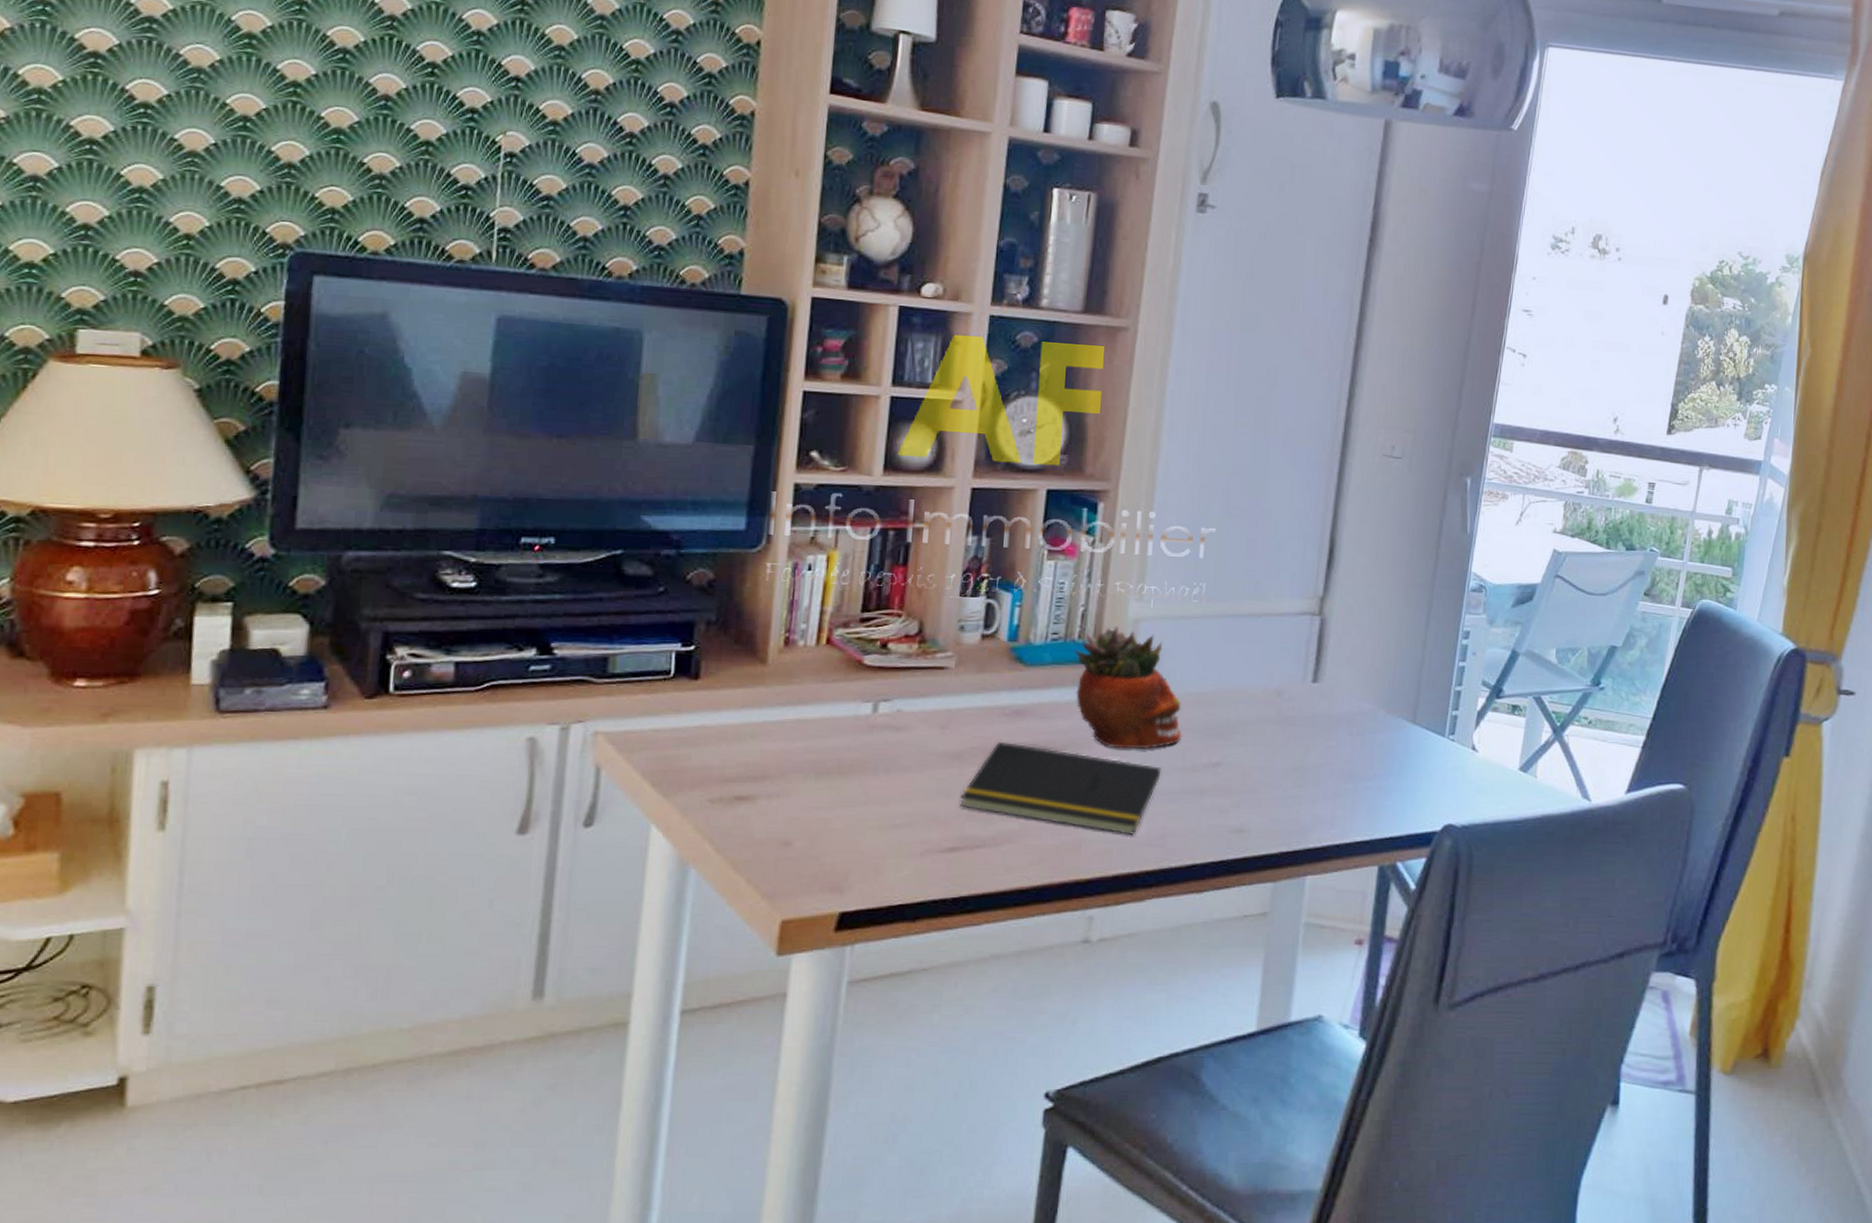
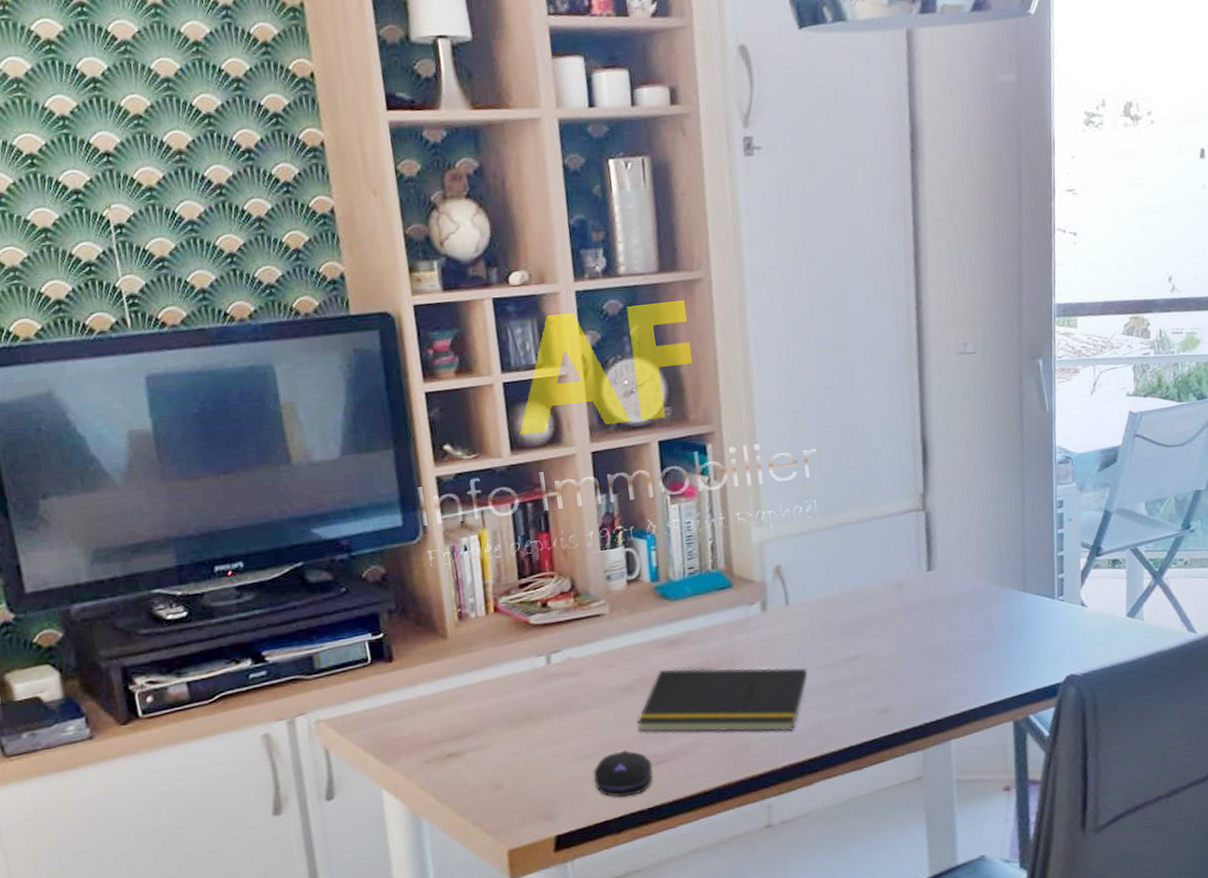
computer mouse: none [899,826,967,880] -> present [594,750,653,797]
succulent planter: present [1074,627,1182,749] -> none [710,552,820,659]

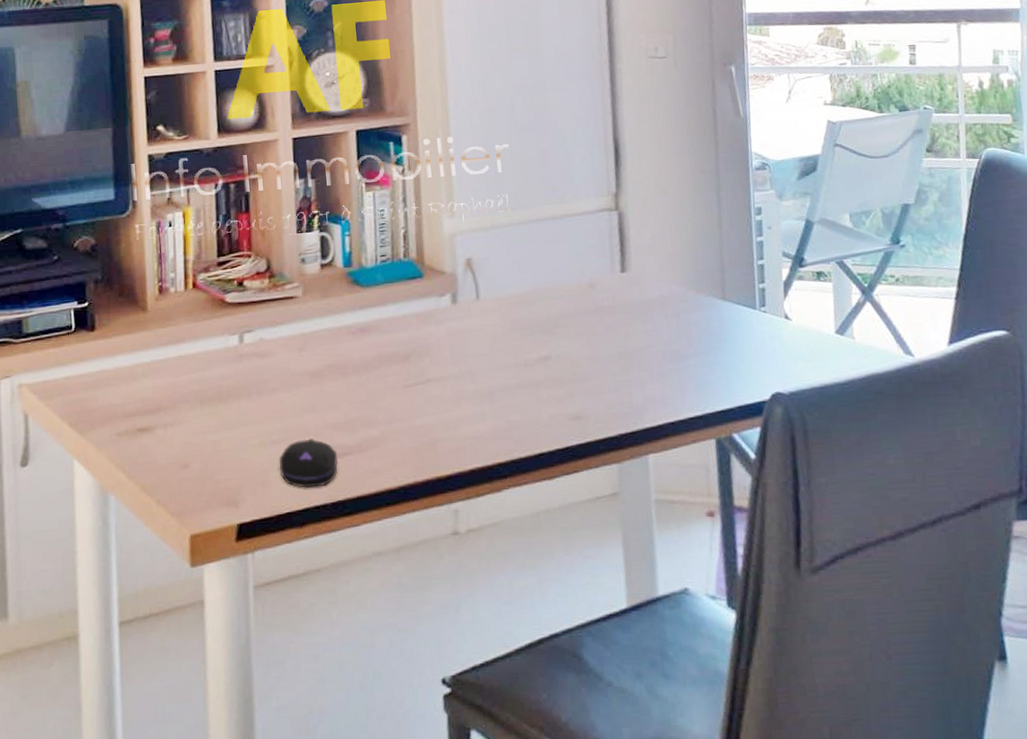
notepad: present [637,668,808,732] -> none [324,357,498,432]

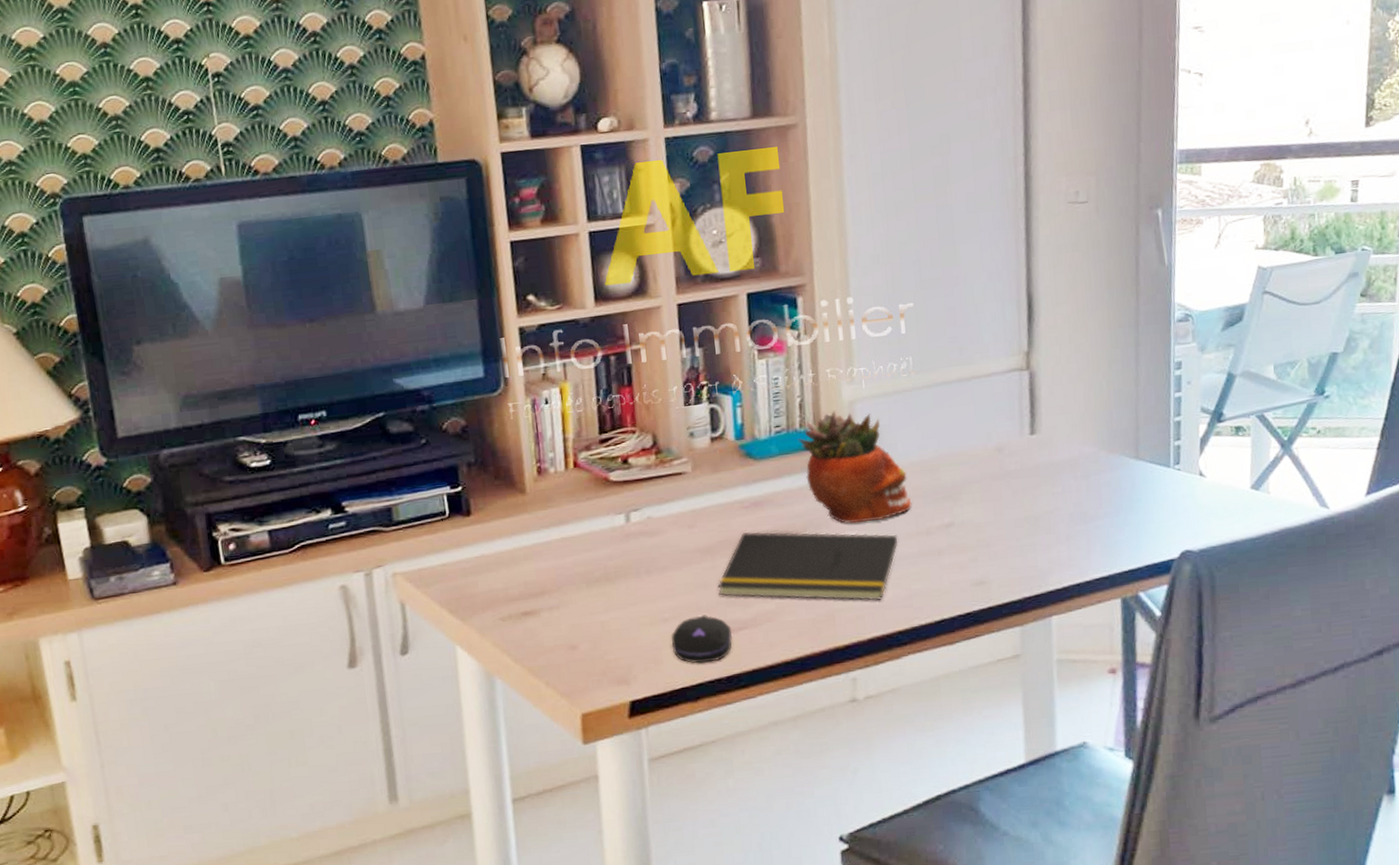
notepad: none [324,357,498,432] -> present [717,531,899,601]
succulent planter: none [401,243,510,353] -> present [797,411,912,524]

